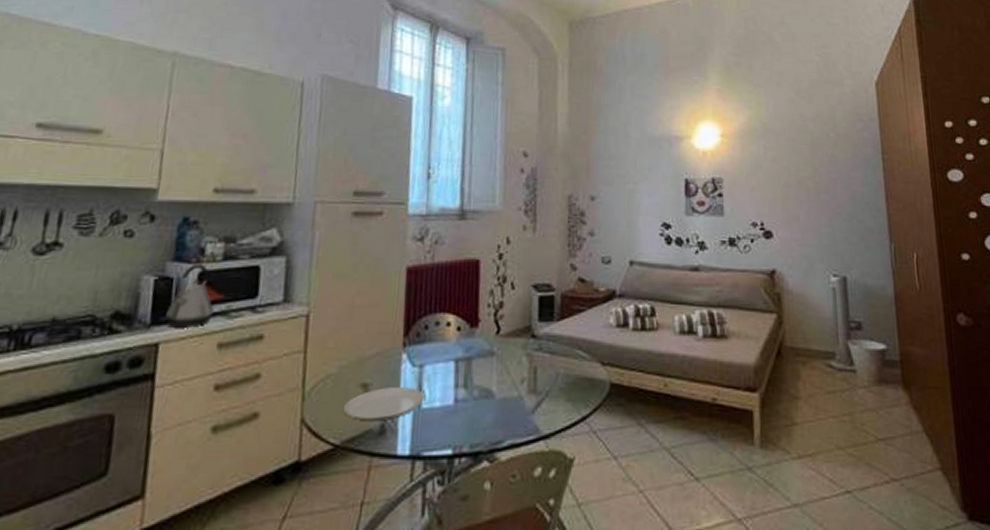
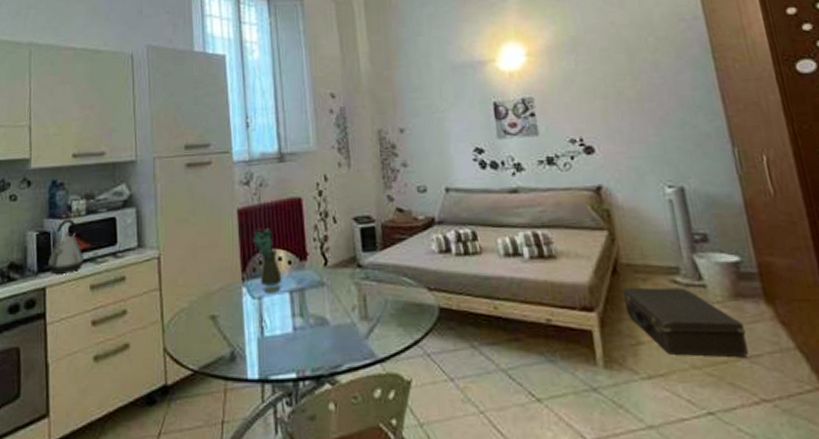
plate: present [343,387,424,422] -> none [197,318,266,350]
vase: none [420,288,449,363] -> present [252,227,282,295]
suitcase: none [784,370,885,438] -> present [622,287,748,357]

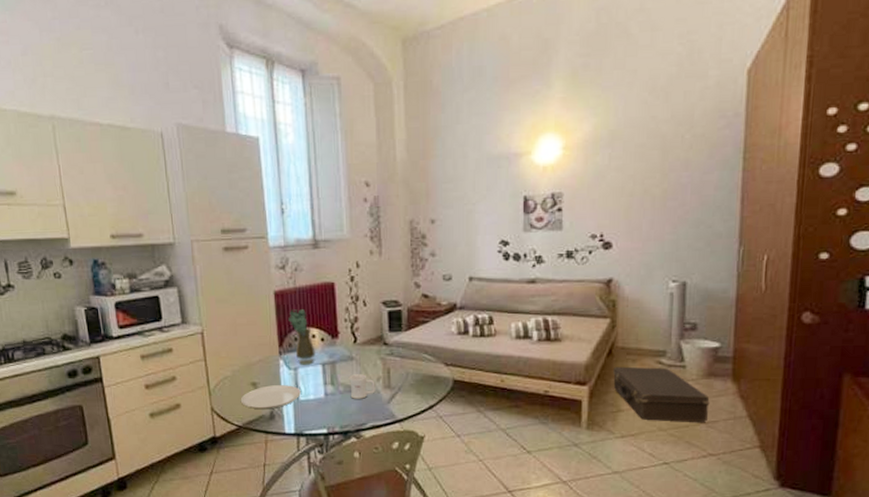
kettle: present [47,218,85,274] -> none [98,296,133,345]
plate: none [197,318,266,350] -> present [240,385,301,410]
mug: none [319,303,351,334] -> present [348,374,376,399]

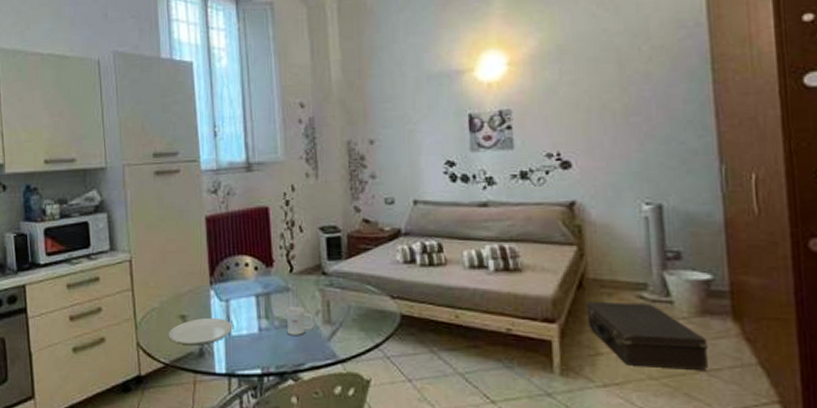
vase: present [288,308,316,366] -> none [220,234,249,298]

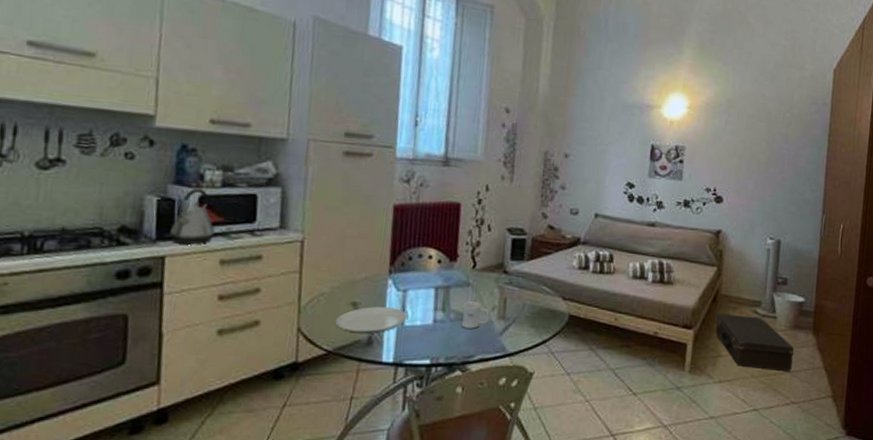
kettle: none [25,222,61,273] -> present [169,188,216,245]

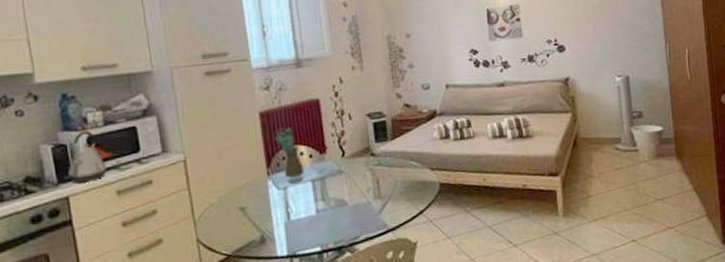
plate: present [335,306,407,334] -> none [228,205,292,235]
vase: none [405,225,430,289] -> present [275,127,305,185]
mug: present [461,301,490,329] -> none [339,186,367,213]
suitcase: present [715,313,795,371] -> none [580,153,662,203]

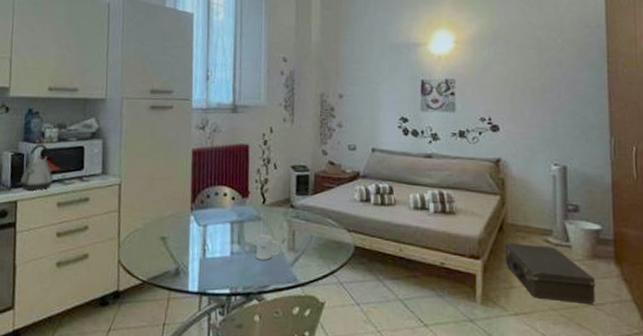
vase: present [275,127,305,185] -> none [203,166,226,224]
mug: none [339,186,367,213] -> present [255,234,280,260]
suitcase: none [580,153,662,203] -> present [505,242,596,304]

